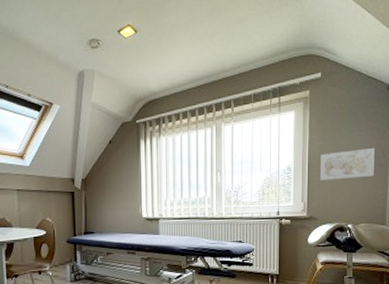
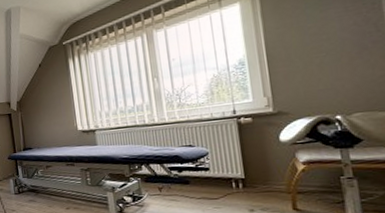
wall art: present [320,147,375,180] -> none [282,23,366,70]

